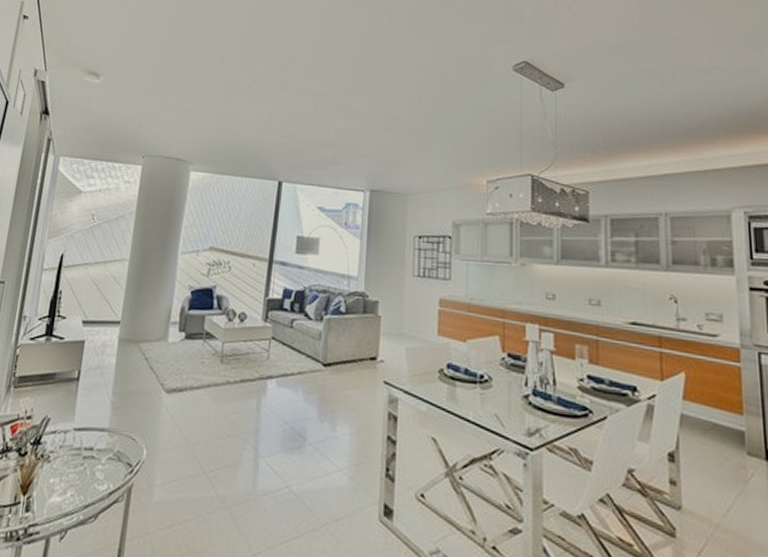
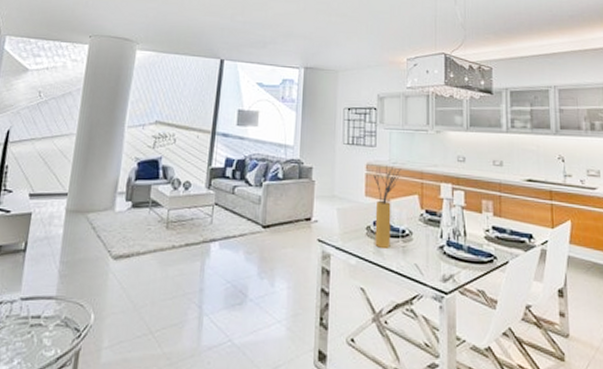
vase: none [447,301,480,395] -> present [373,165,401,248]

